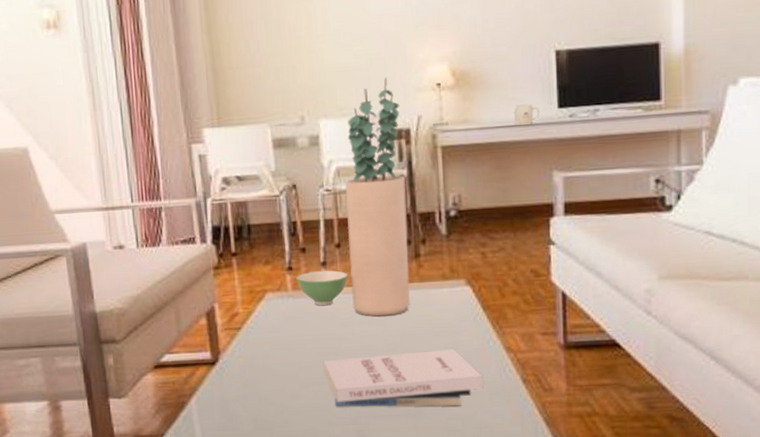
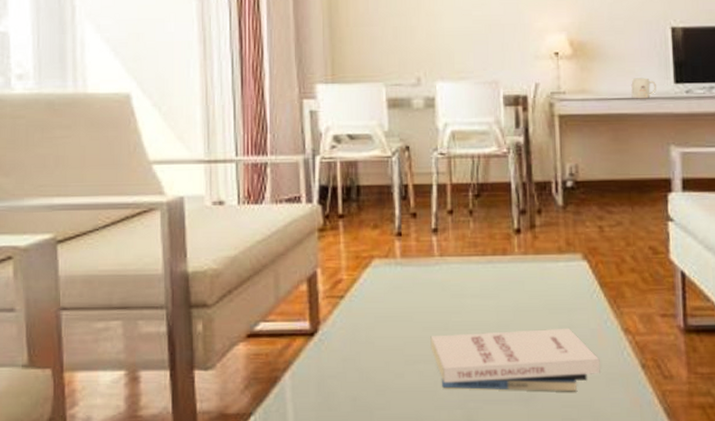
bowl: present [296,270,349,306] -> none [405,237,461,276]
vase: present [345,77,411,317] -> none [460,43,525,290]

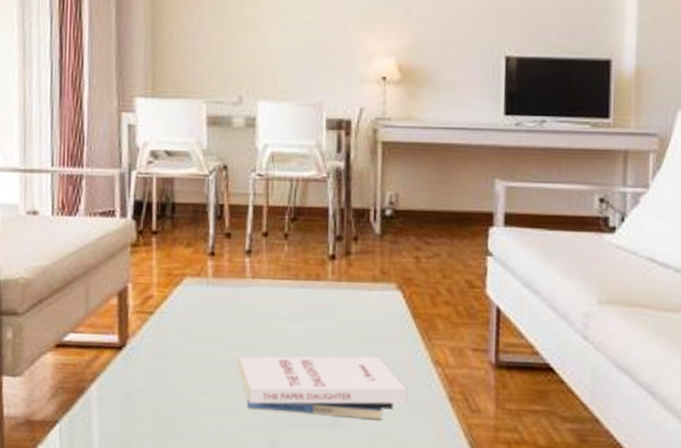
mug: present [631,78,656,99] -> none [459,107,485,130]

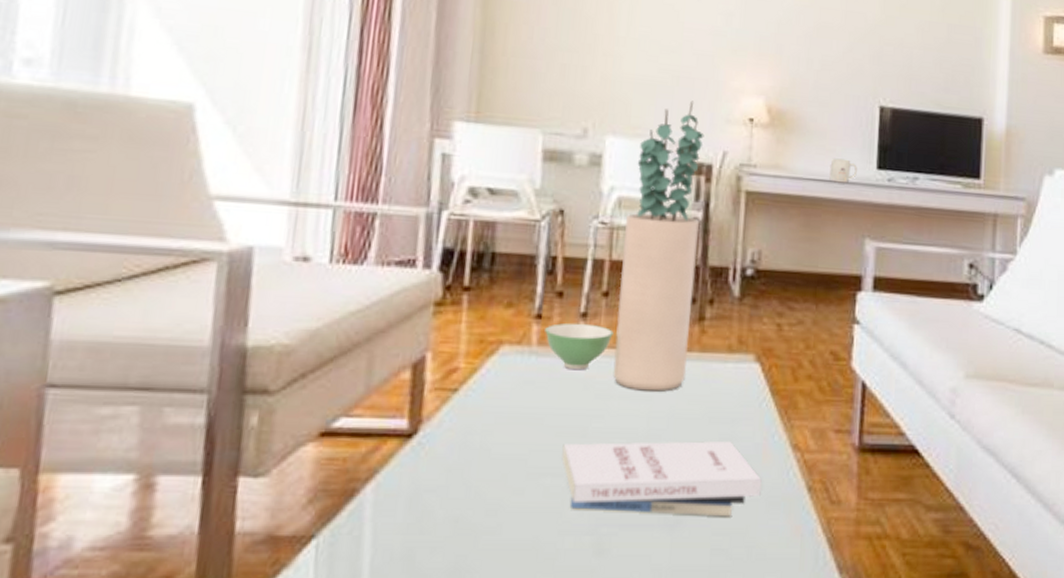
bowl: none [218,258,274,297] -> present [545,322,613,371]
vase: none [275,65,342,315] -> present [613,100,704,391]
mug: none [459,107,485,130] -> present [829,158,857,183]

